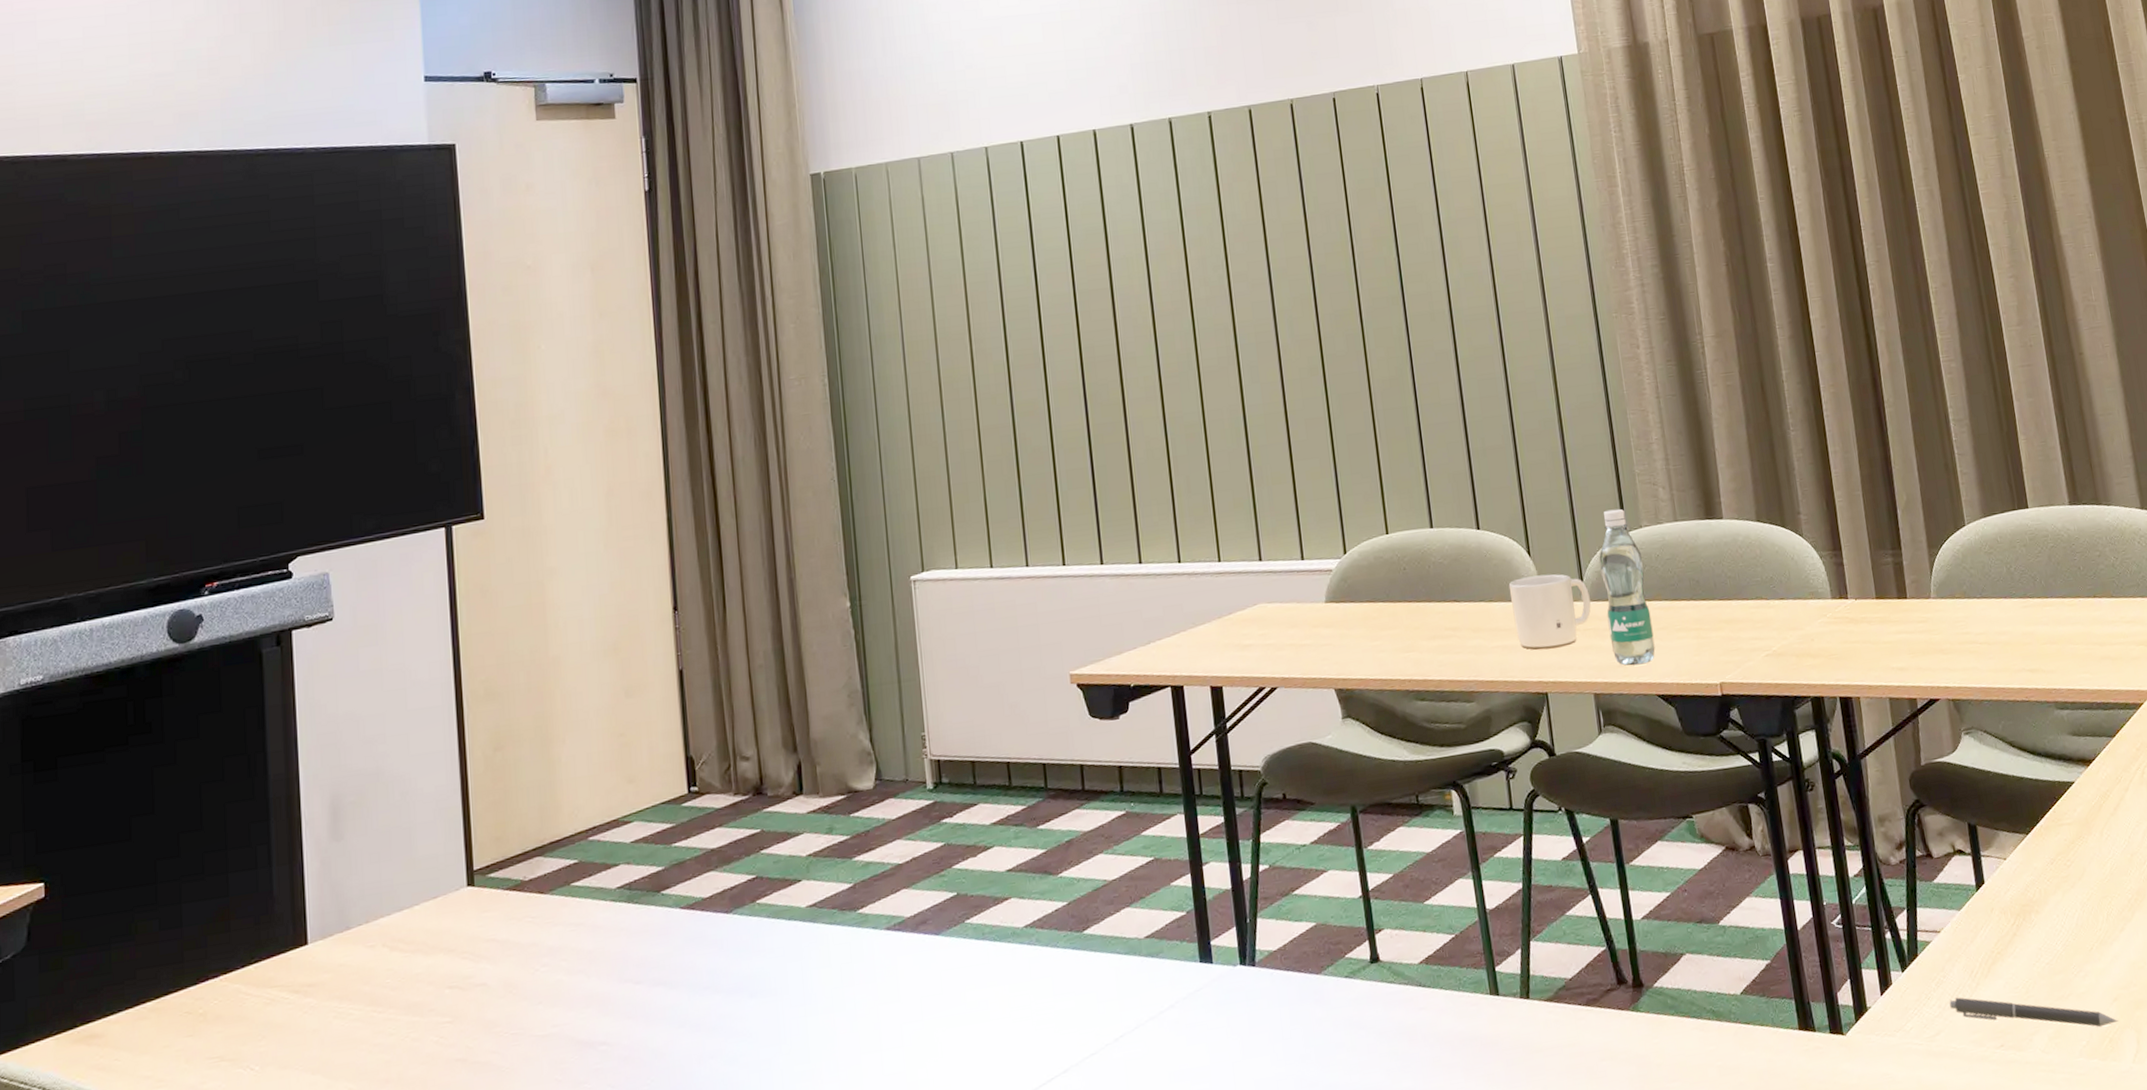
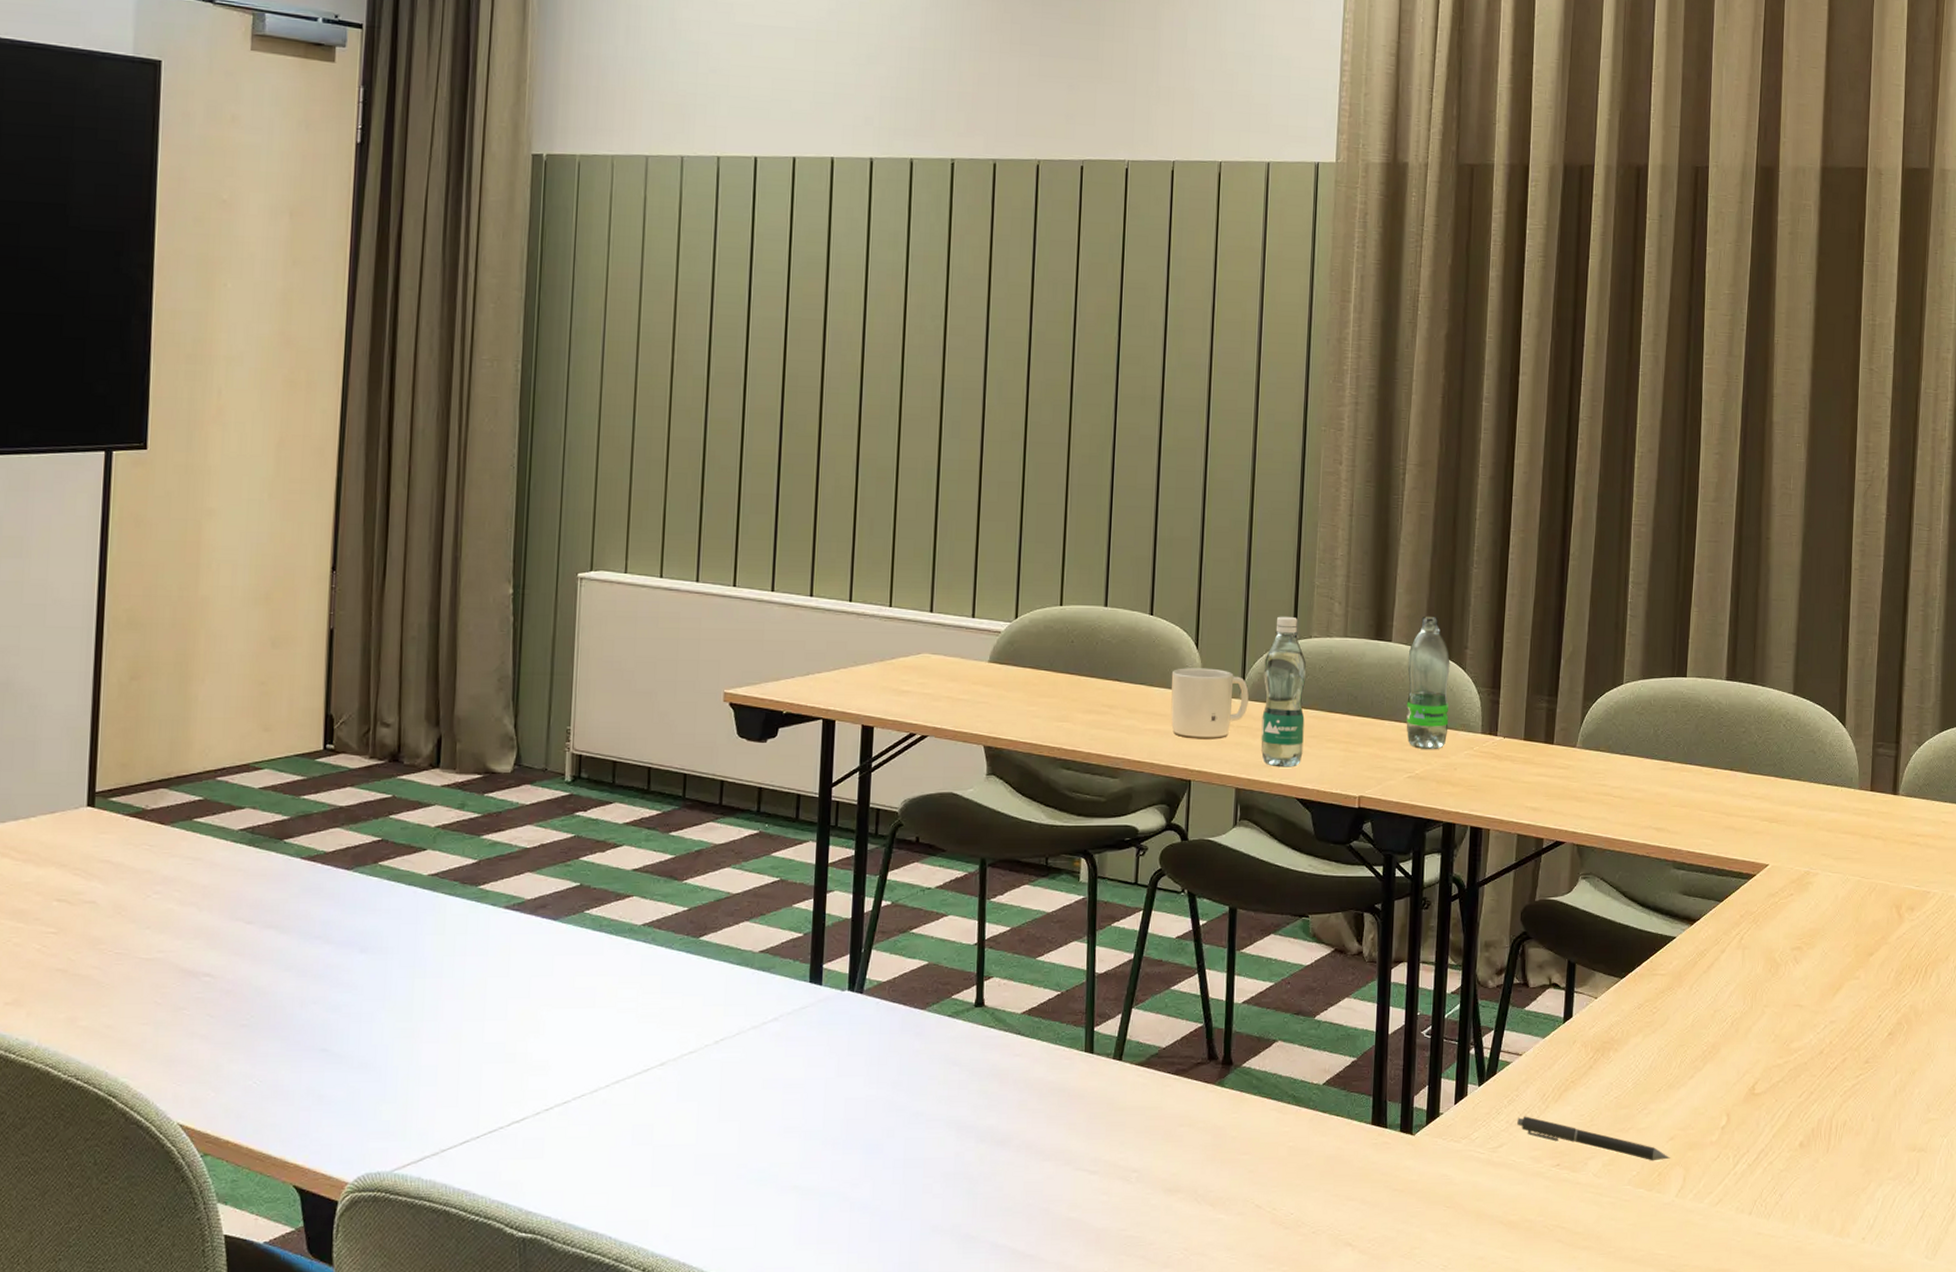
bottle: none [1742,486,1798,625] -> present [1406,616,1450,750]

